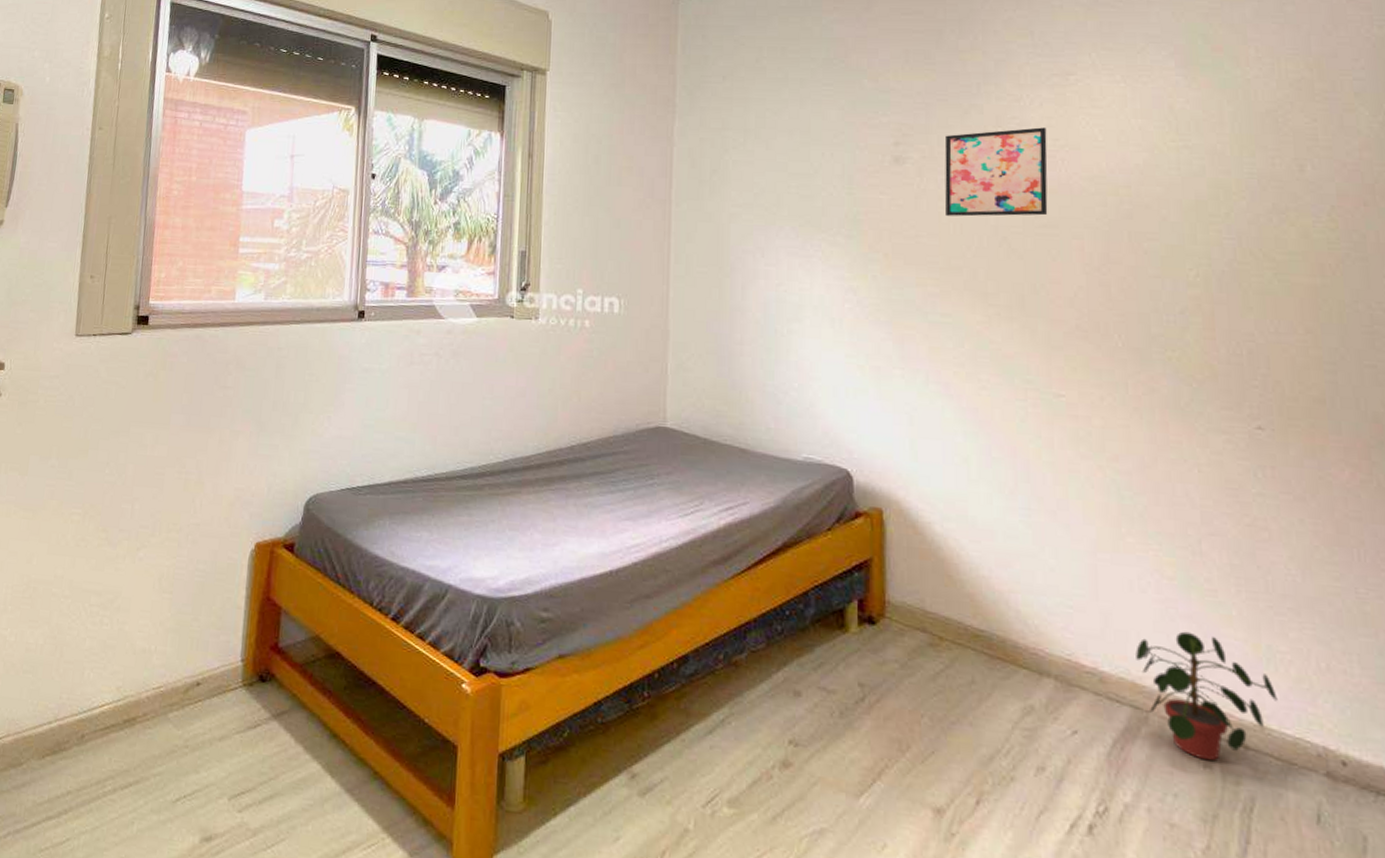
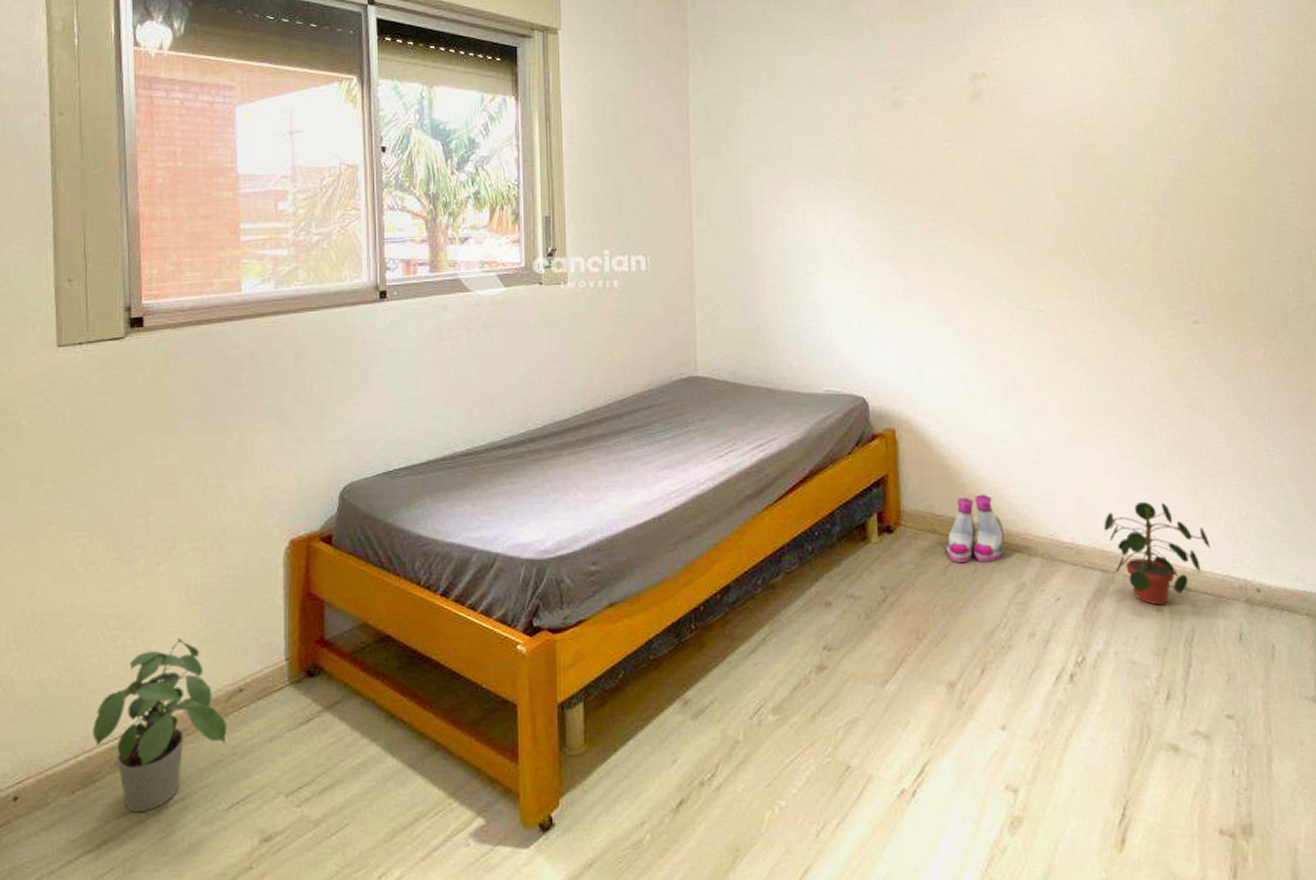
potted plant: none [65,623,183,789] -> present [92,638,227,813]
boots: none [937,595,1010,676] -> present [945,494,1005,563]
wall art: present [944,127,1048,217] -> none [936,67,1026,154]

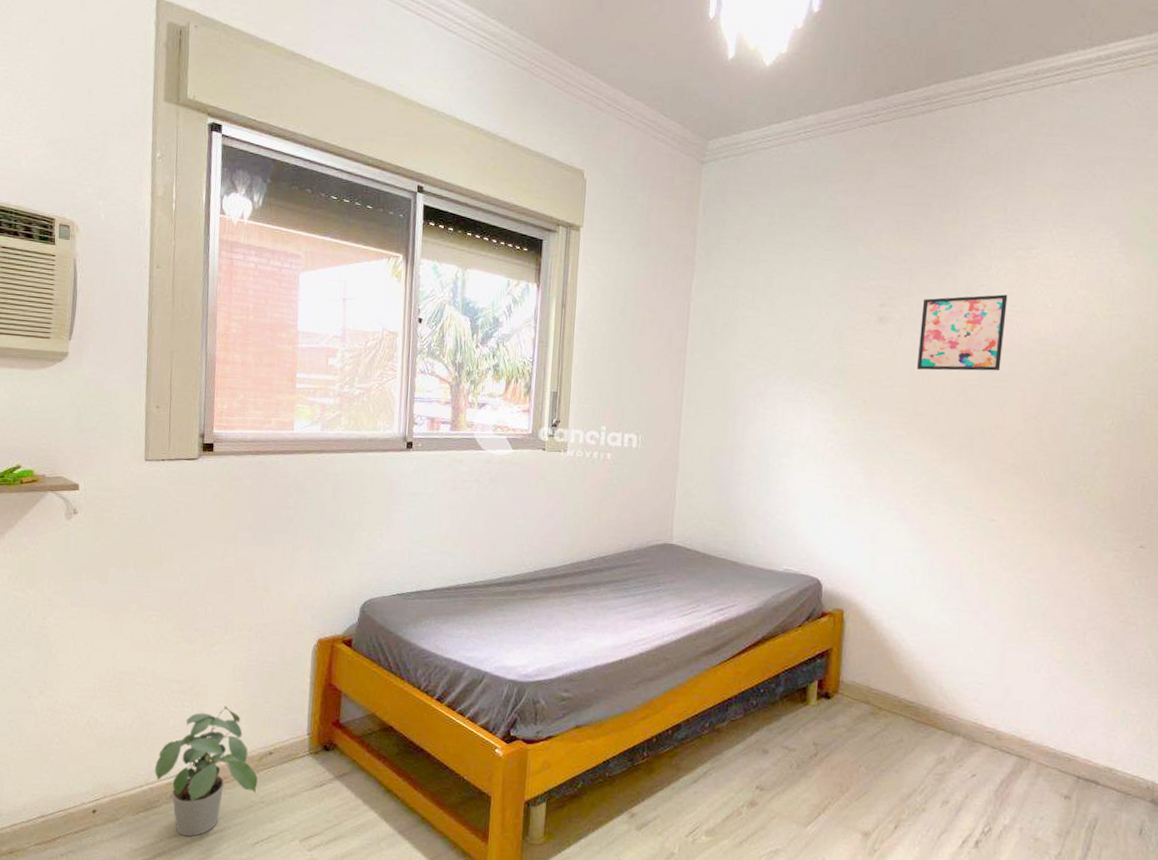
wall art: none [936,67,1026,154] -> present [917,294,1008,371]
boots: present [945,494,1005,563] -> none [876,676,932,736]
potted plant: present [1104,501,1211,606] -> none [1025,701,1125,794]

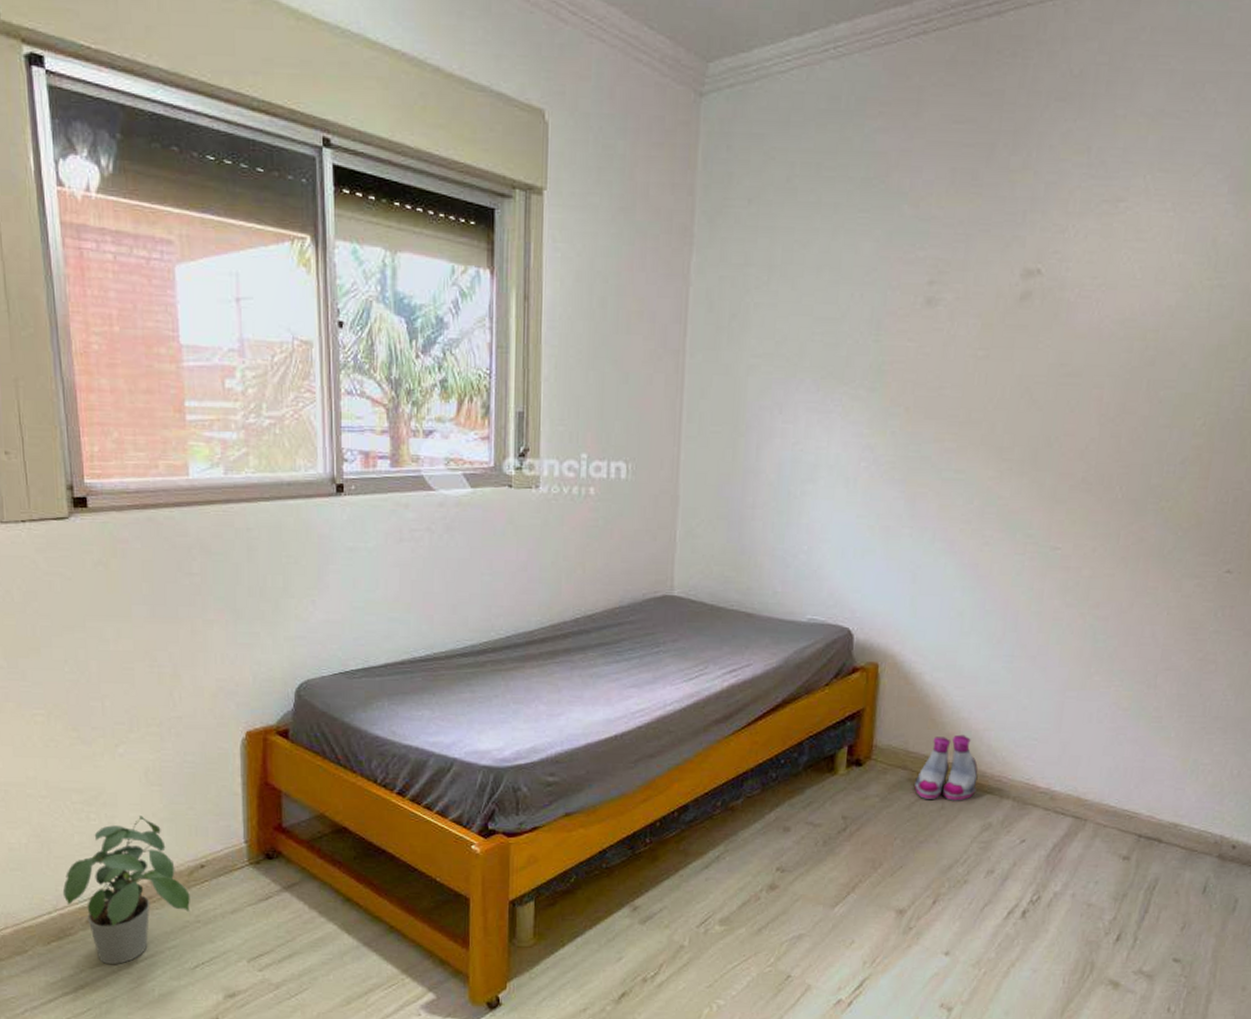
boots: none [876,676,932,736] -> present [914,734,978,801]
wall art: present [917,294,1008,371] -> none [972,263,1087,366]

